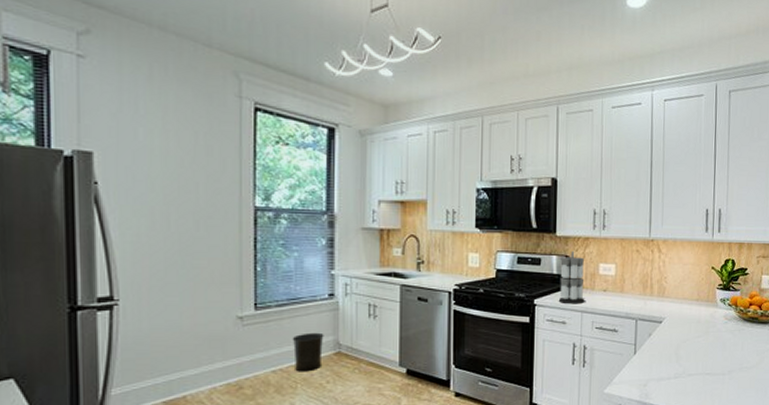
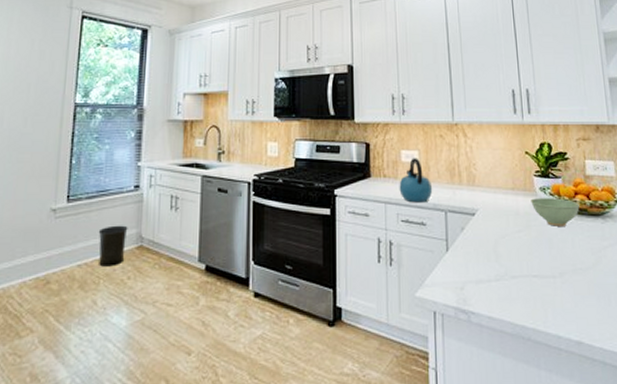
spice rack: present [558,250,585,304] -> none [359,137,388,195]
kettle: none [595,271,626,312] -> present [399,158,433,203]
bowl: none [711,308,753,332] -> present [531,198,581,226]

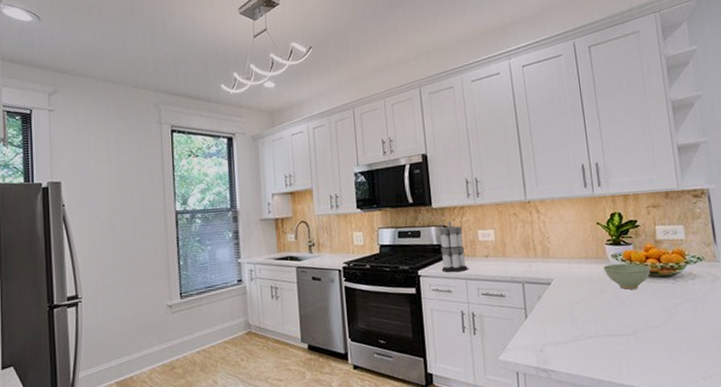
waste bin: present [98,225,128,267] -> none [210,315,236,352]
spice rack: none [359,137,388,195] -> present [439,220,468,273]
kettle: present [399,158,433,203] -> none [478,236,510,277]

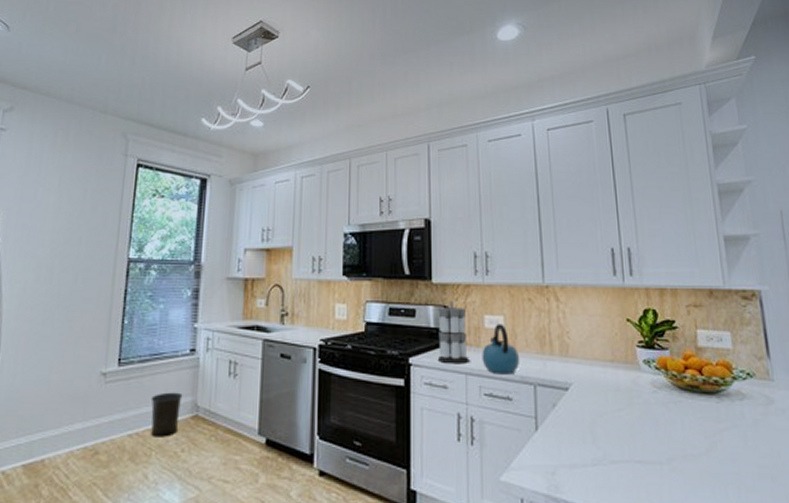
waste bin: none [210,315,236,352] -> present [150,392,183,437]
kettle: none [478,236,510,277] -> present [482,324,520,375]
bowl: present [603,263,652,290] -> none [633,372,692,405]

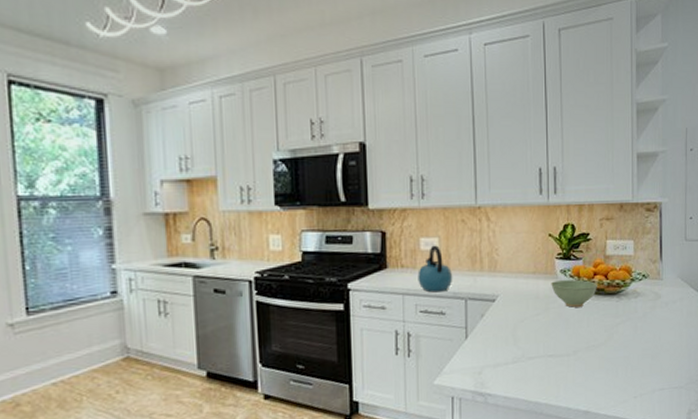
waste bin: present [150,392,183,437] -> none [72,336,109,383]
spice rack: present [437,300,470,365] -> none [375,225,406,287]
bowl: none [633,372,692,405] -> present [551,279,598,308]

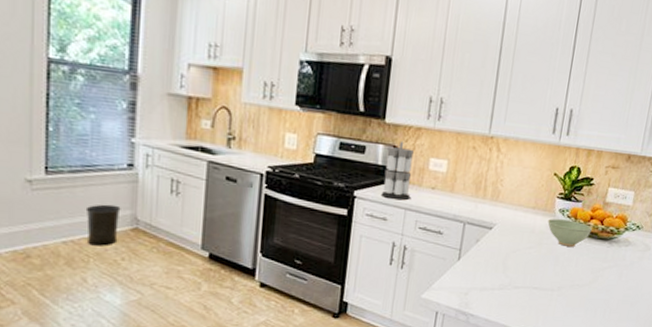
waste bin: none [72,336,109,383] -> present [85,204,121,246]
spice rack: none [375,225,406,287] -> present [380,140,414,201]
kettle: present [418,245,453,292] -> none [421,167,456,213]

